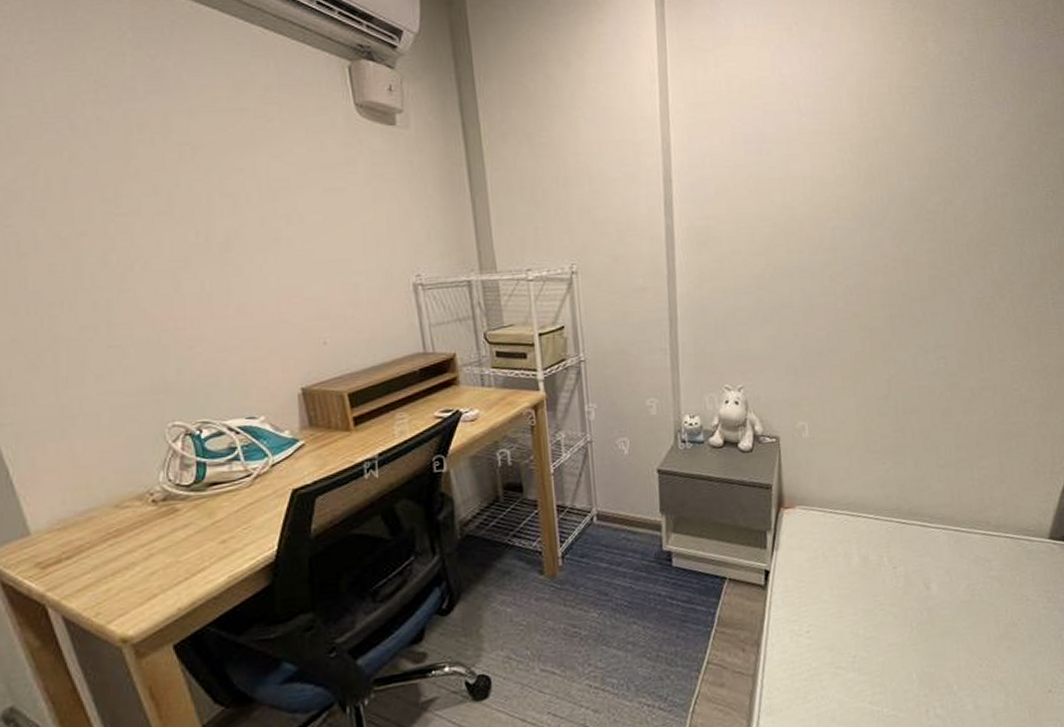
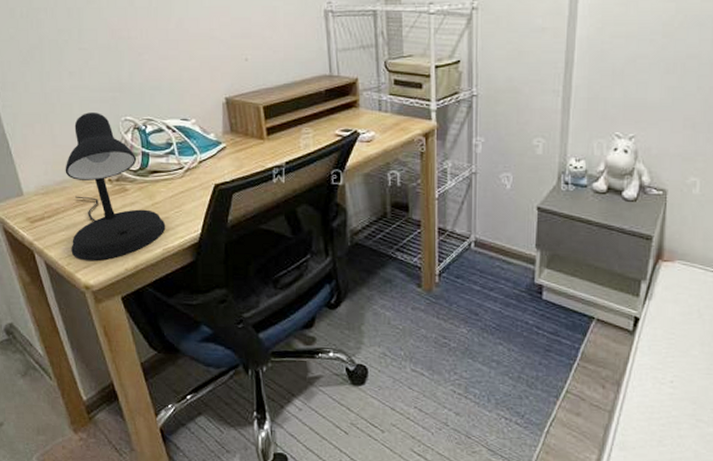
desk lamp: none [90,420,231,607] -> present [65,112,166,261]

